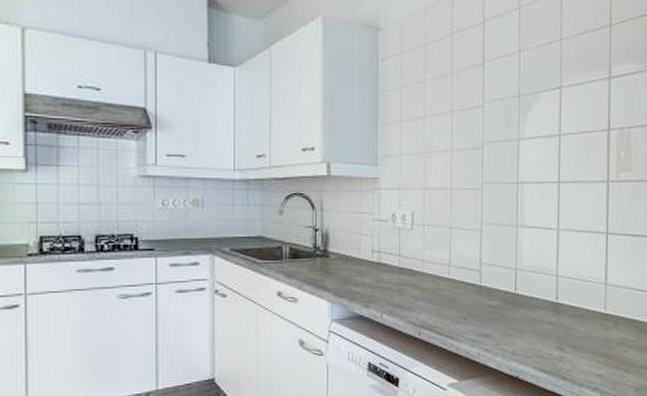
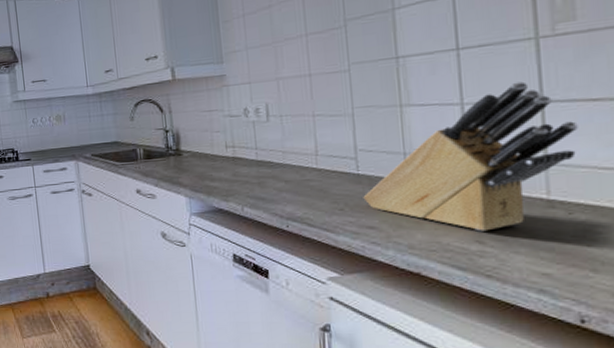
knife block: none [482,215,626,340] -> present [363,81,578,231]

